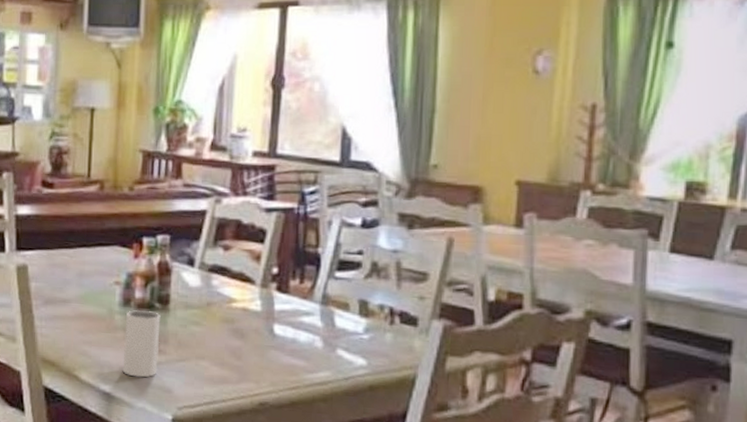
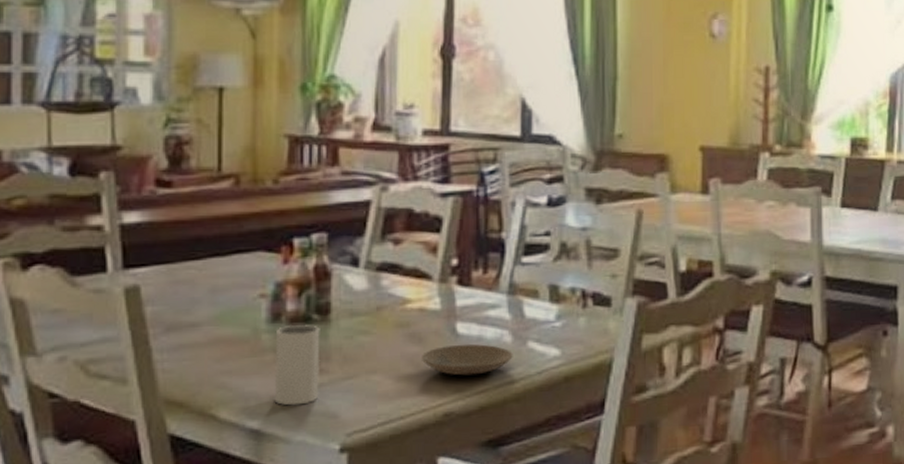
plate: none [242,343,323,373] -> present [421,344,513,376]

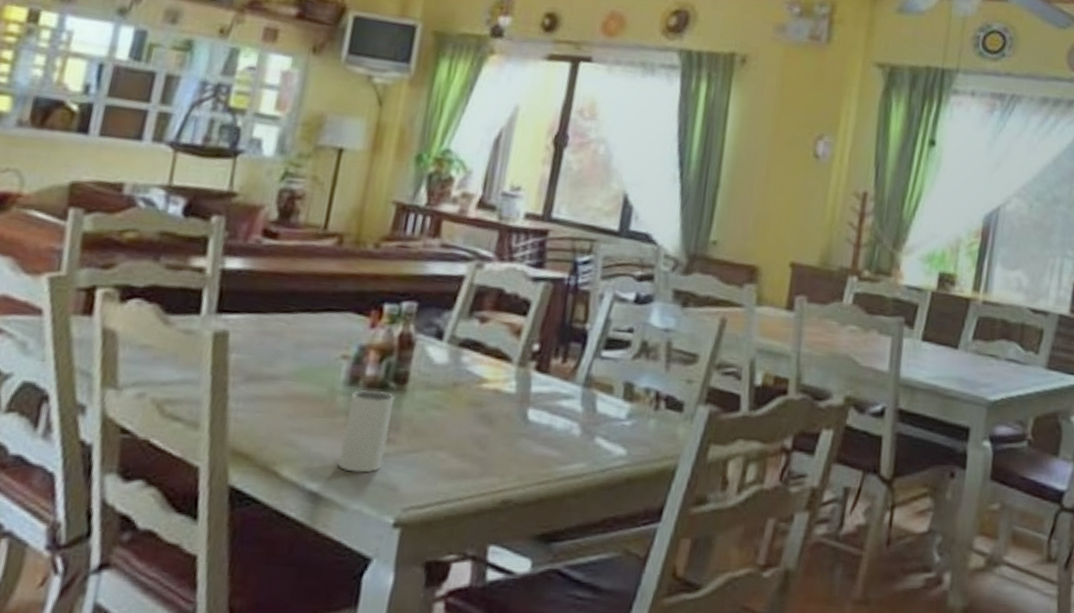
plate: present [421,344,513,376] -> none [488,431,580,465]

